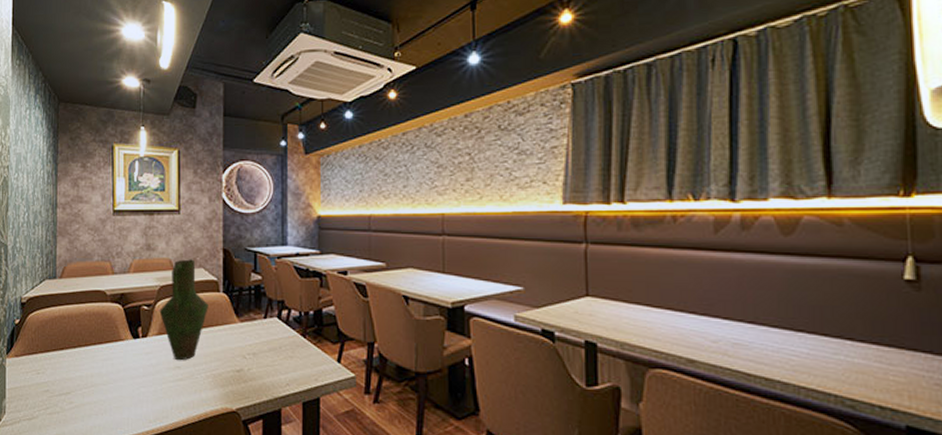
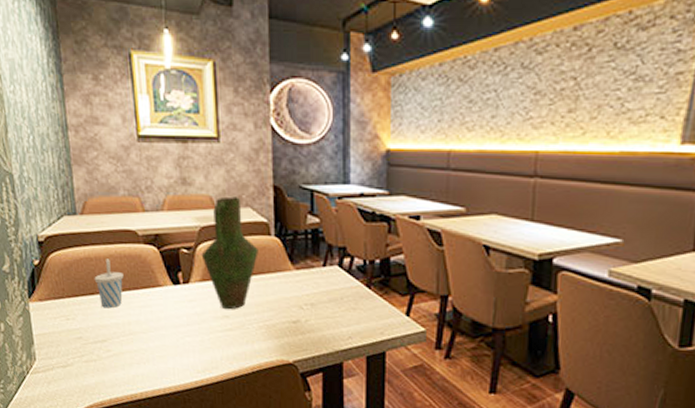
cup: none [65,316,91,362] -> present [94,258,124,309]

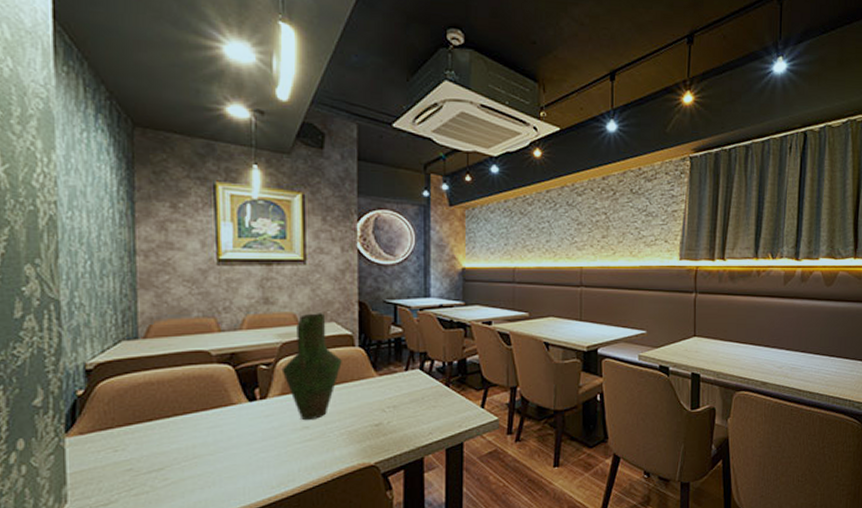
cup: present [94,258,124,309] -> none [154,381,191,434]

